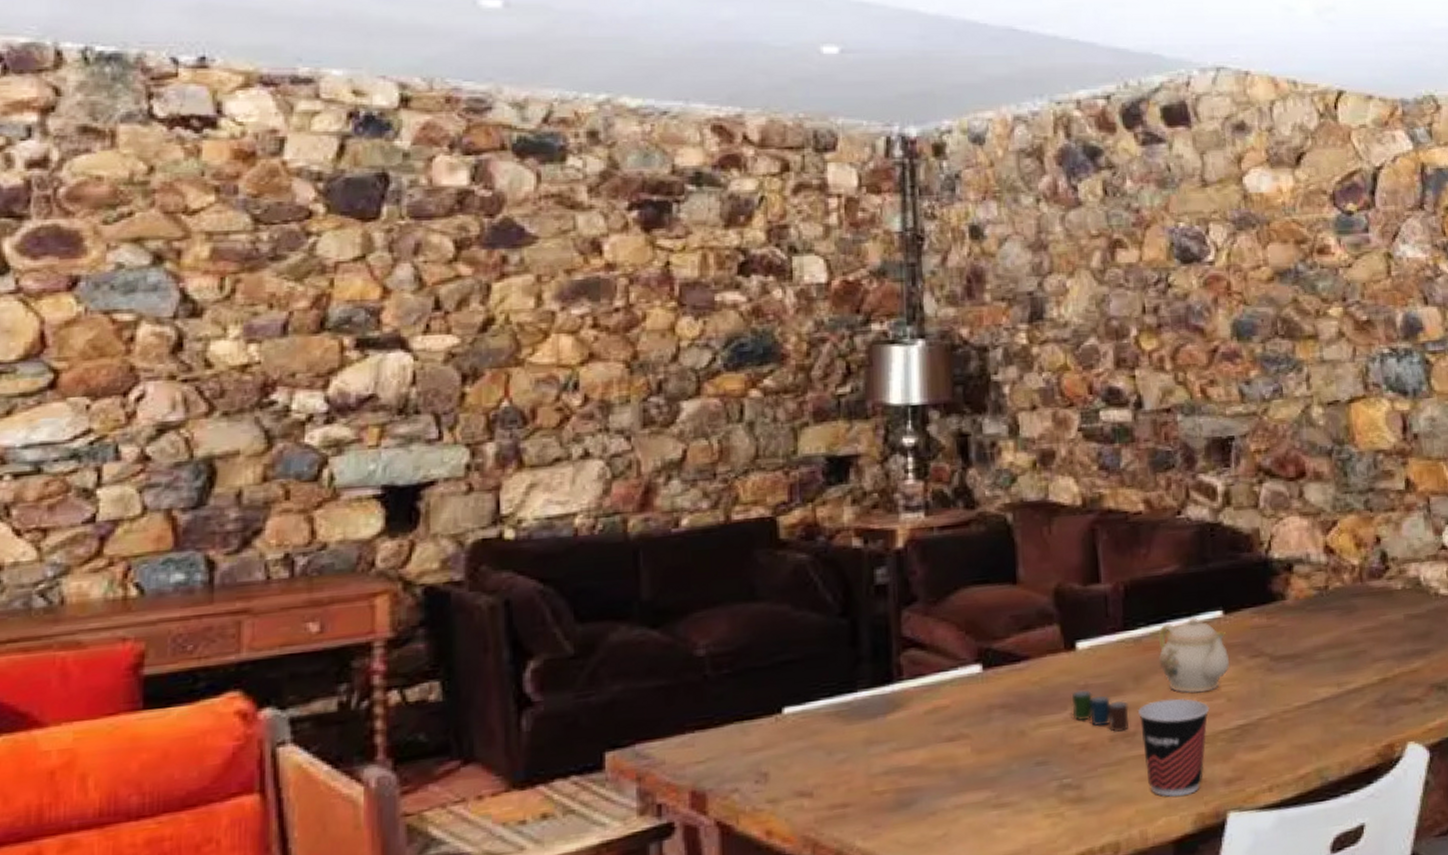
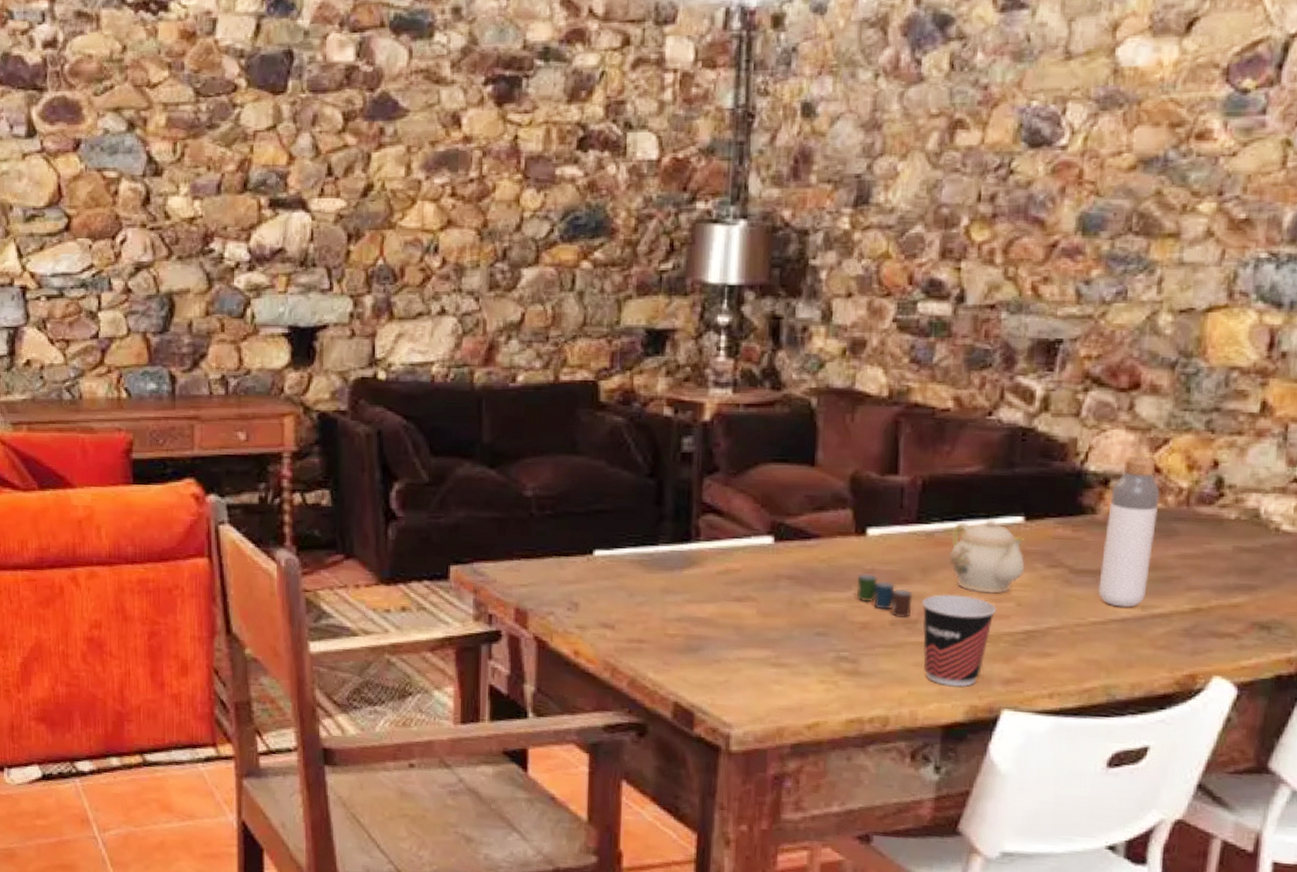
bottle: none [1295,538,1340,688] -> present [1098,455,1160,608]

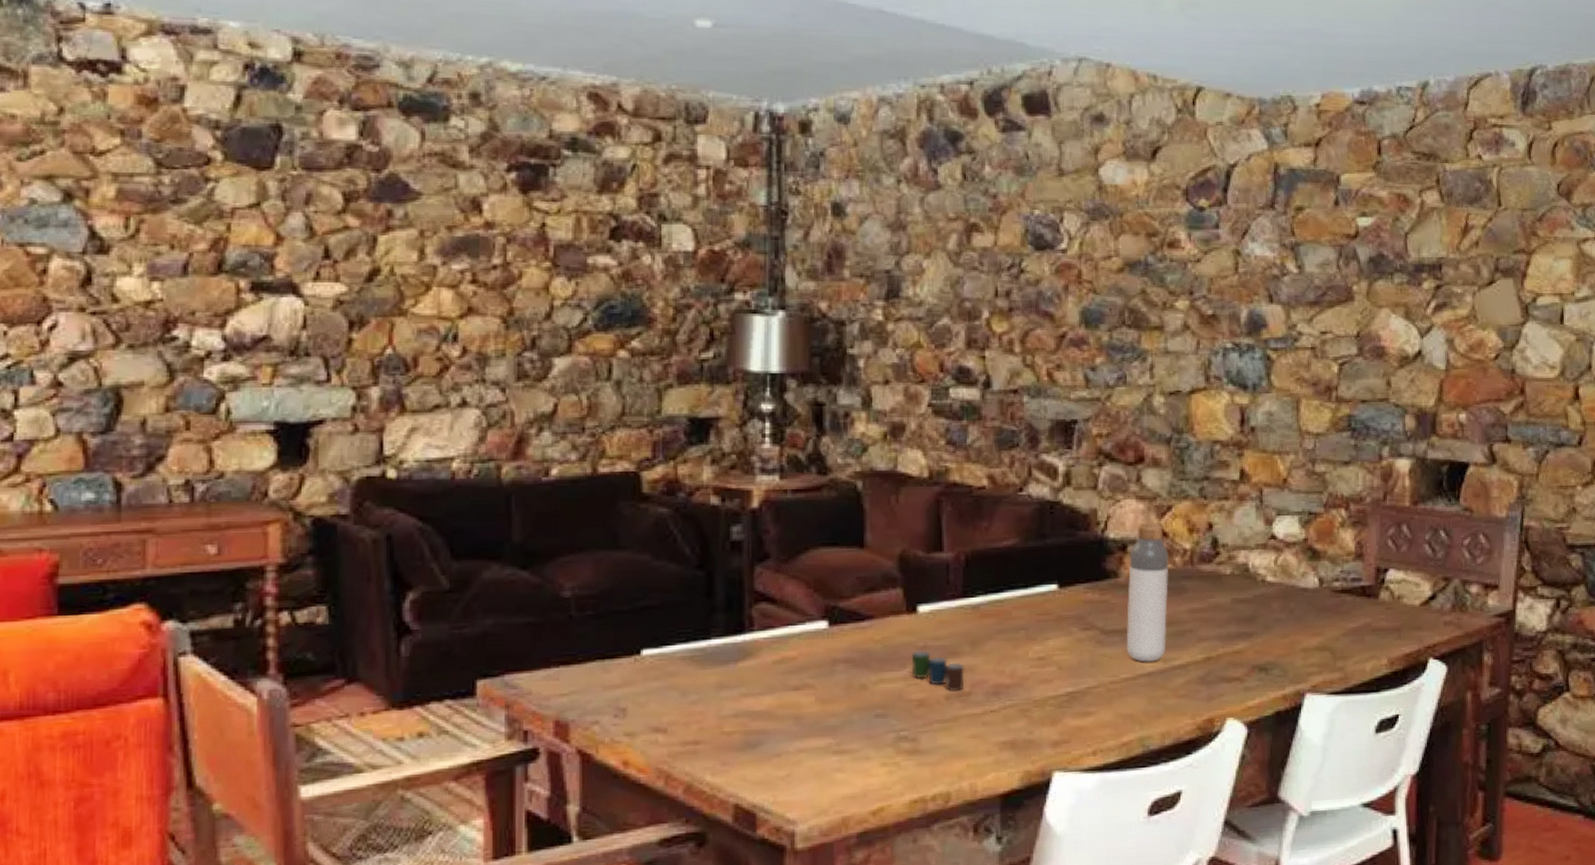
cup: present [922,594,997,688] -> none [973,664,1041,755]
teapot: present [950,519,1026,594] -> none [995,589,1063,660]

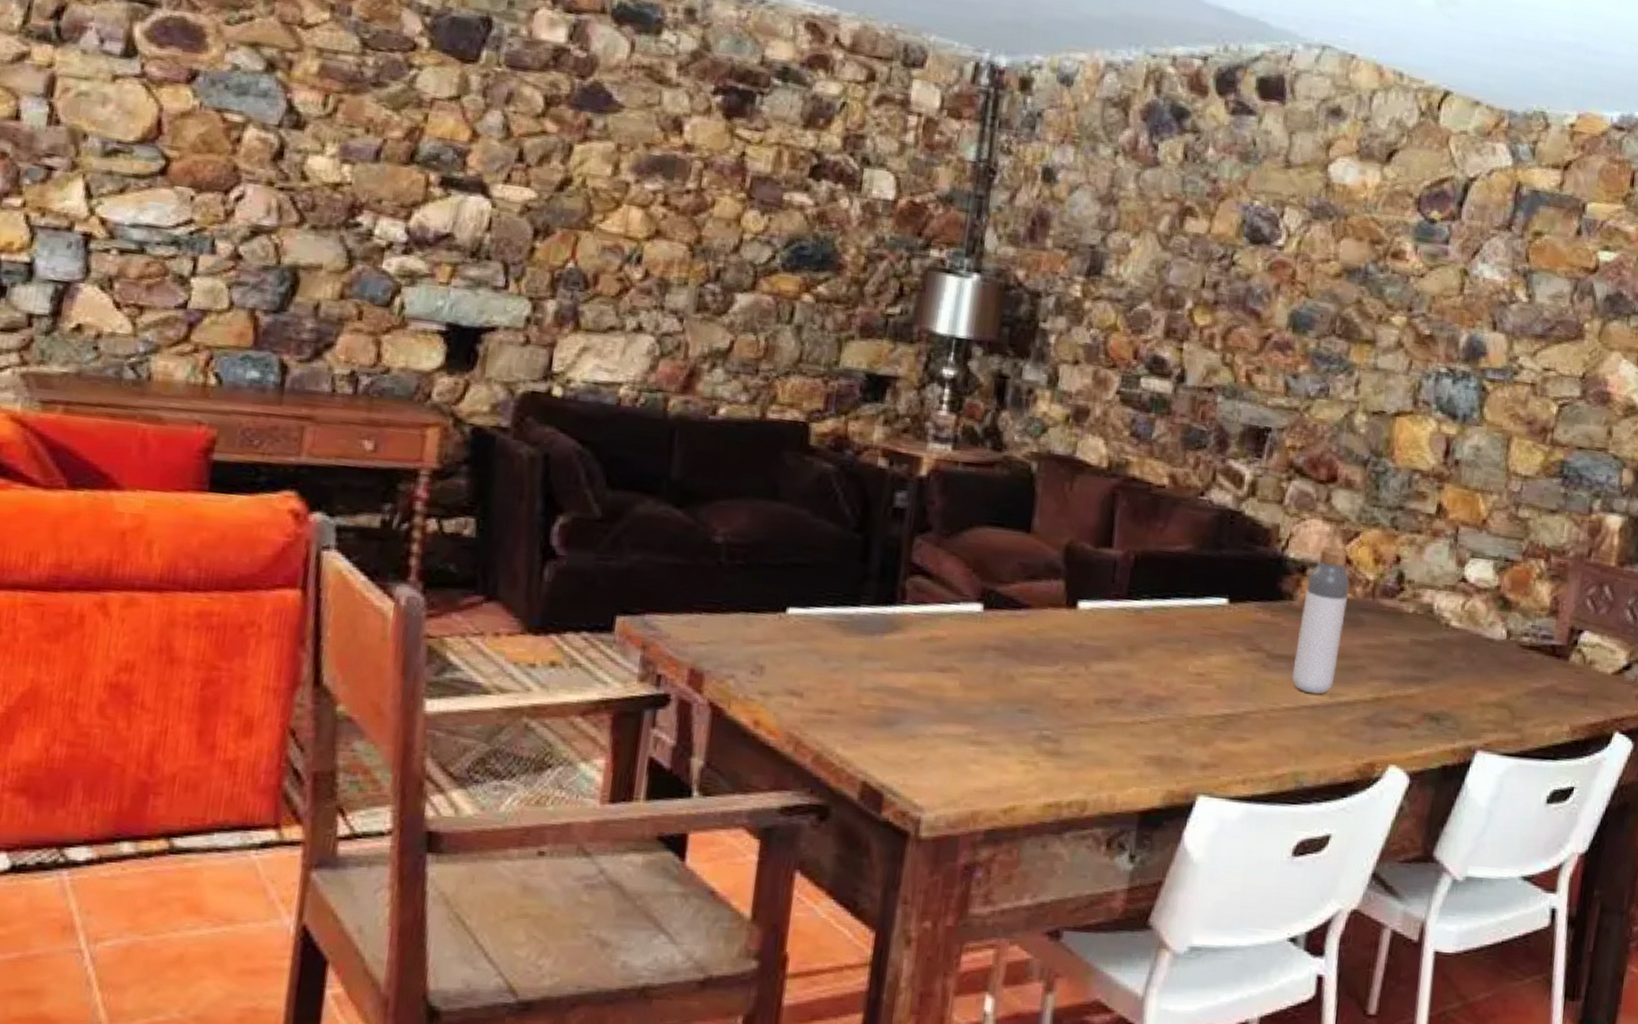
cup: present [911,650,965,692] -> none [1063,648,1119,698]

